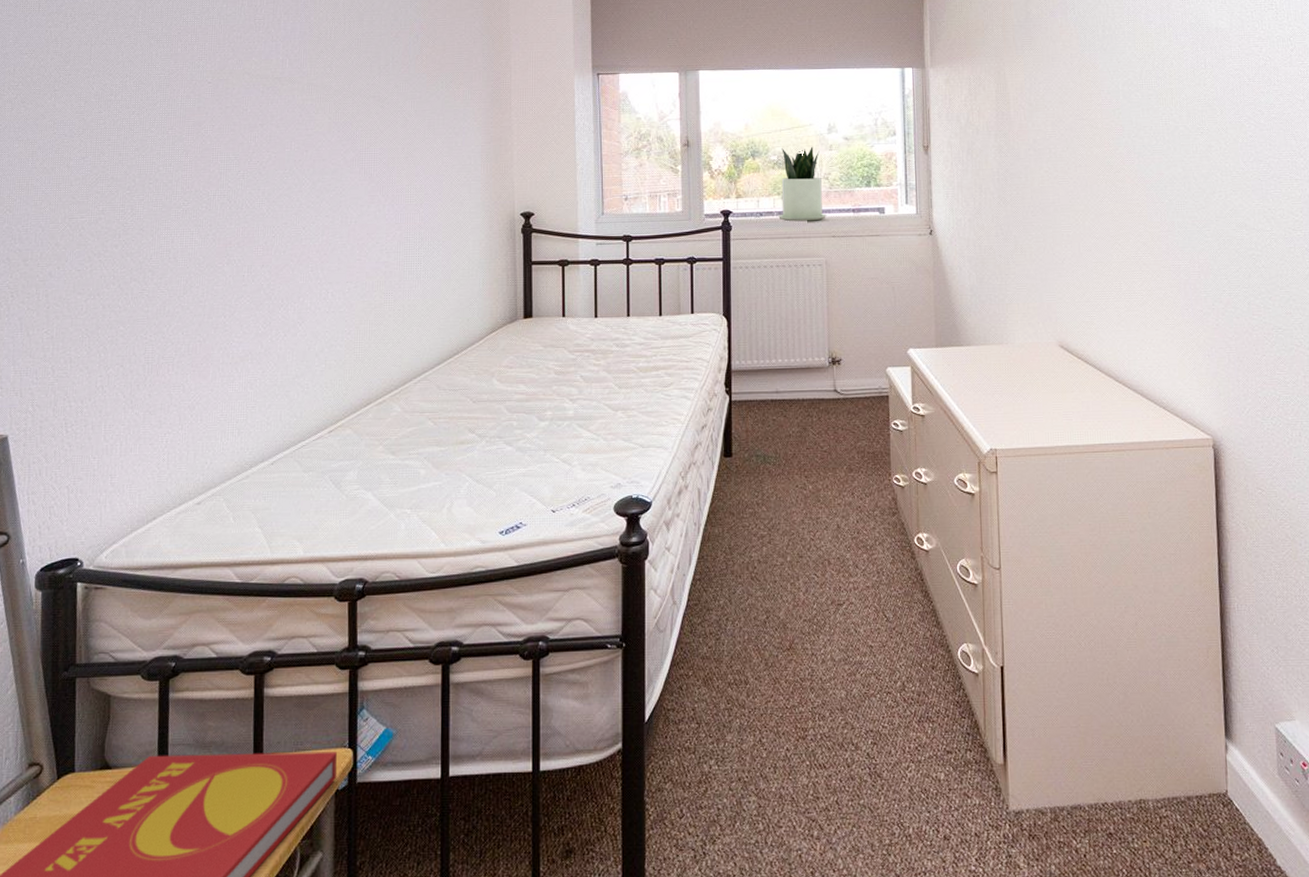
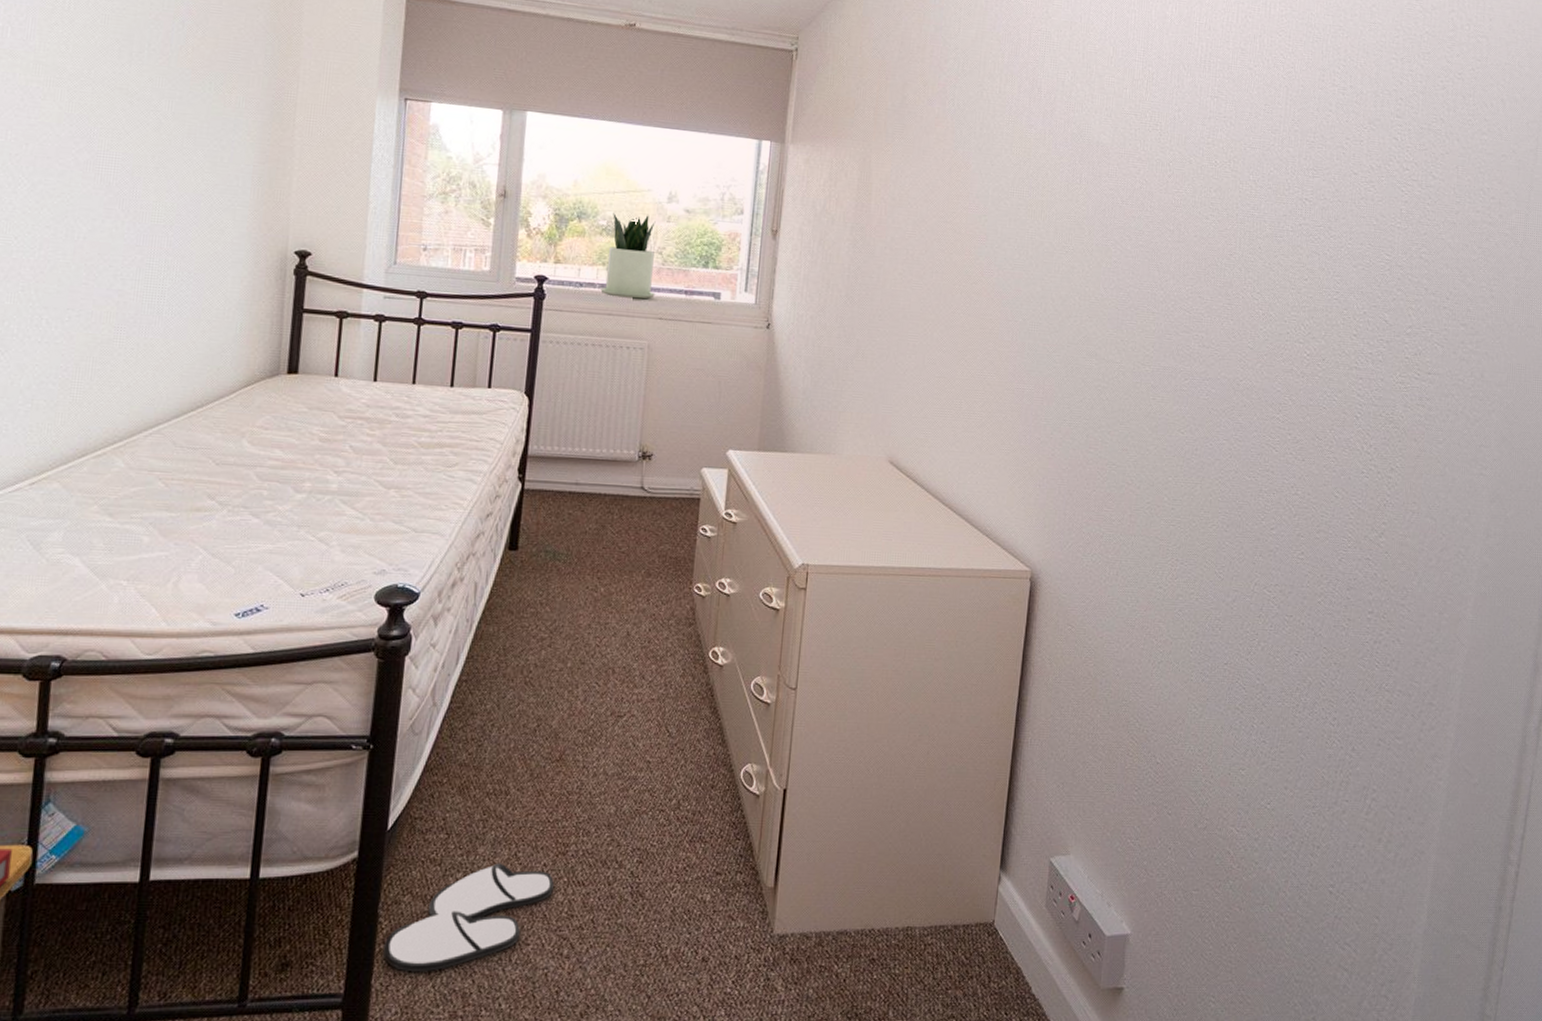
slippers: none [653,749,798,855] -> present [384,863,554,971]

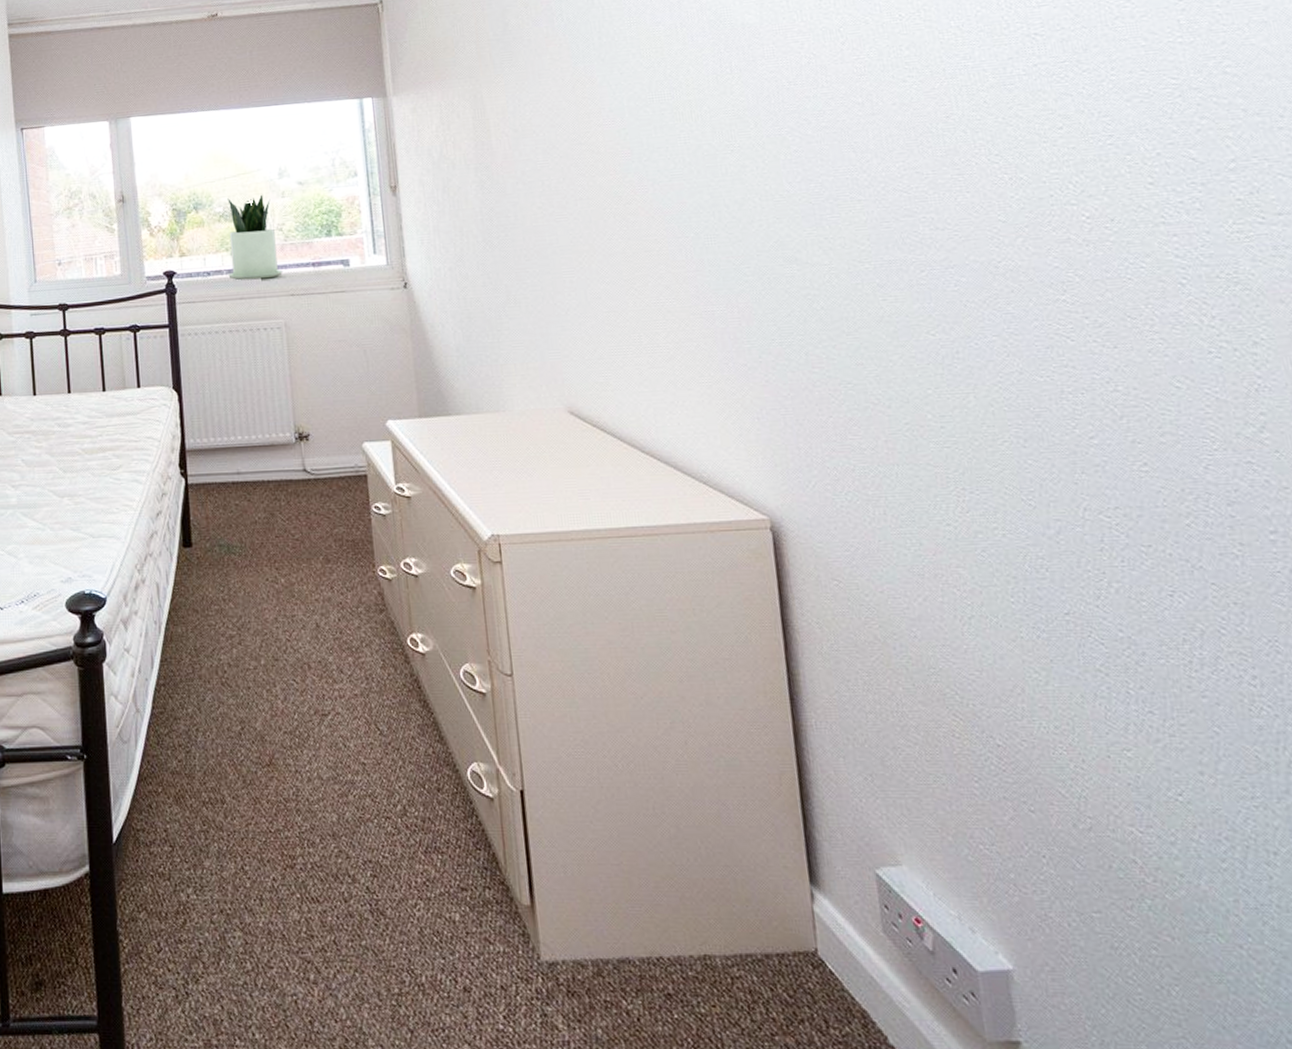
slippers: present [384,863,554,971] -> none [129,877,287,994]

